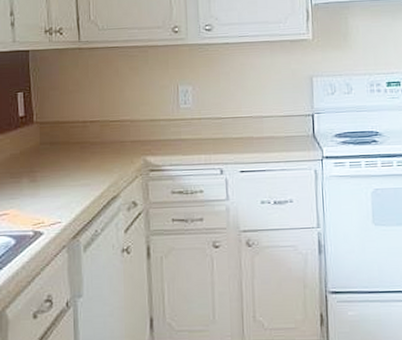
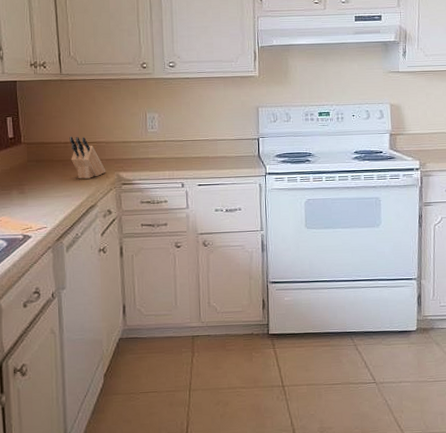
knife block: none [88,114,131,165] -> present [69,136,106,179]

